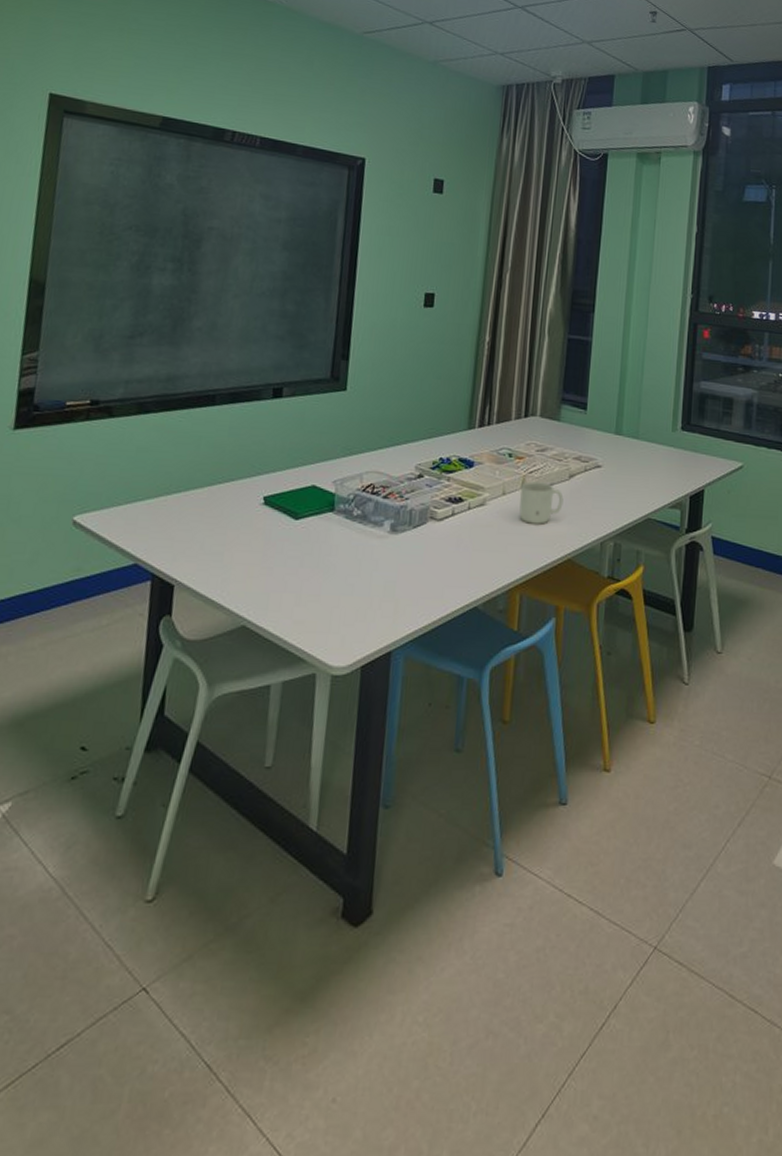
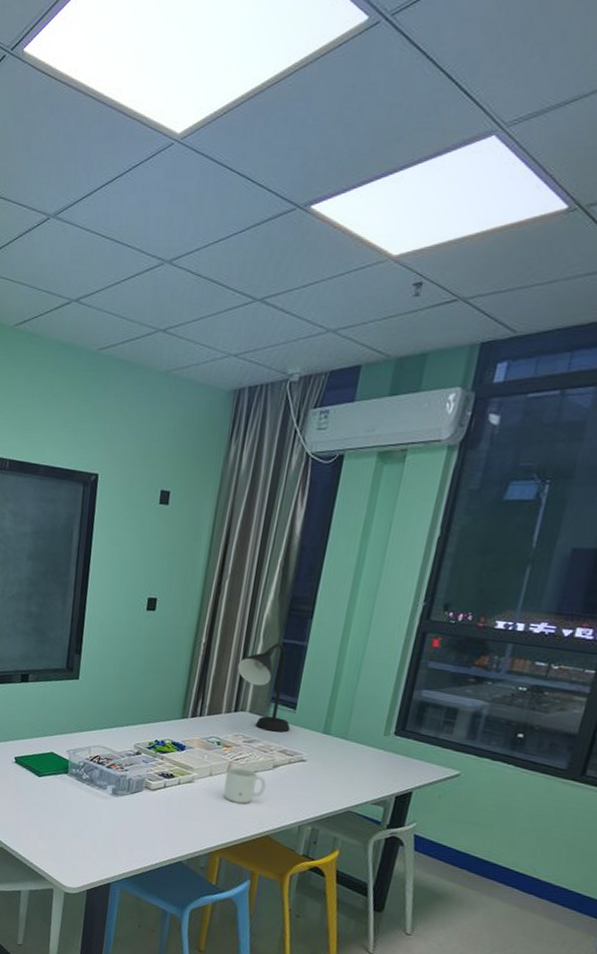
desk lamp: none [524,339,583,437] -> present [237,643,290,732]

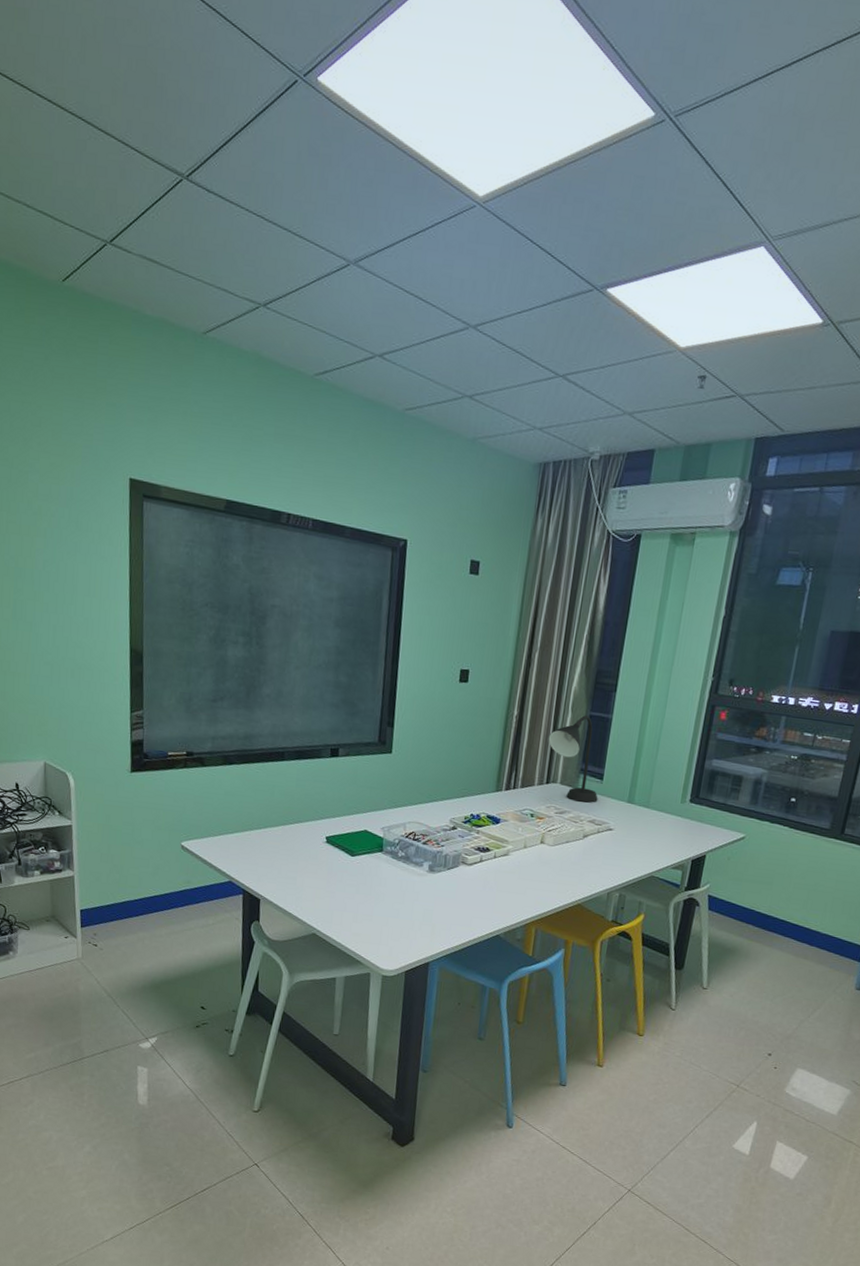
mug: present [223,767,266,804] -> none [537,838,577,875]

